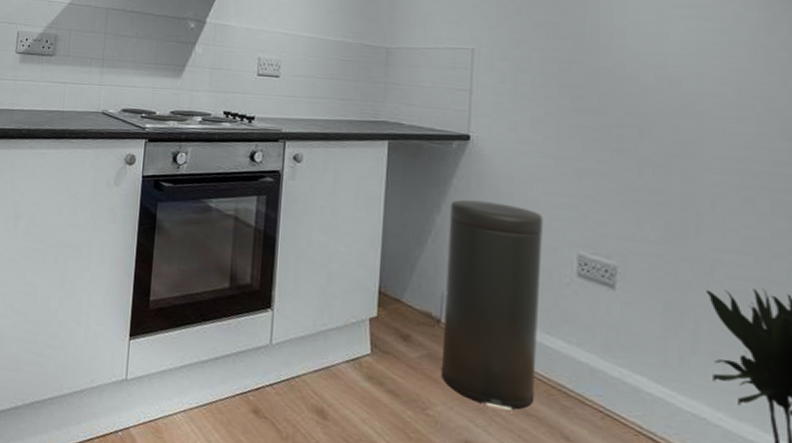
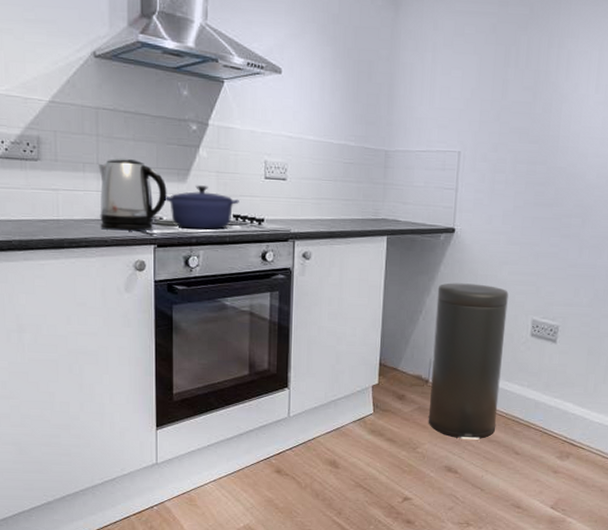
kettle: none [98,54,162,125] -> present [98,158,167,231]
cooking pot: none [159,81,231,126] -> present [164,185,239,230]

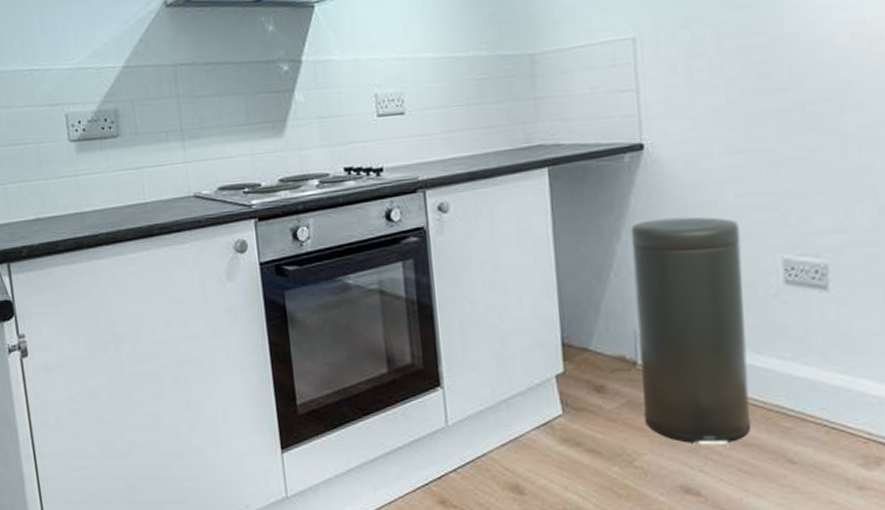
kettle: present [98,158,167,231] -> none [182,118,263,208]
cooking pot: present [164,185,239,230] -> none [260,136,350,194]

